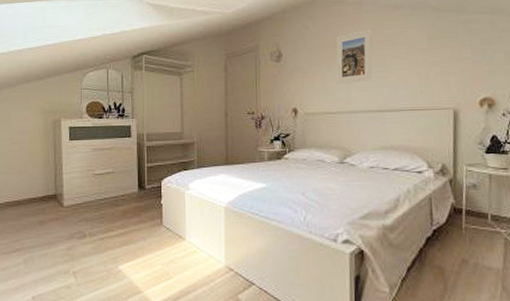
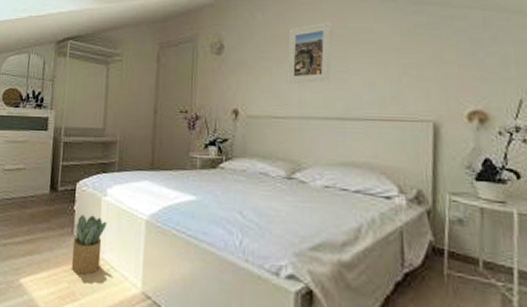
potted plant: none [161,207,192,257] -> present [71,214,108,275]

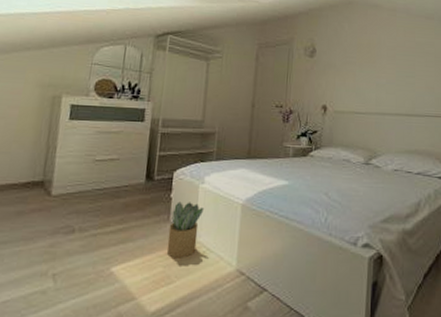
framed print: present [286,22,332,85] -> none [367,35,403,86]

